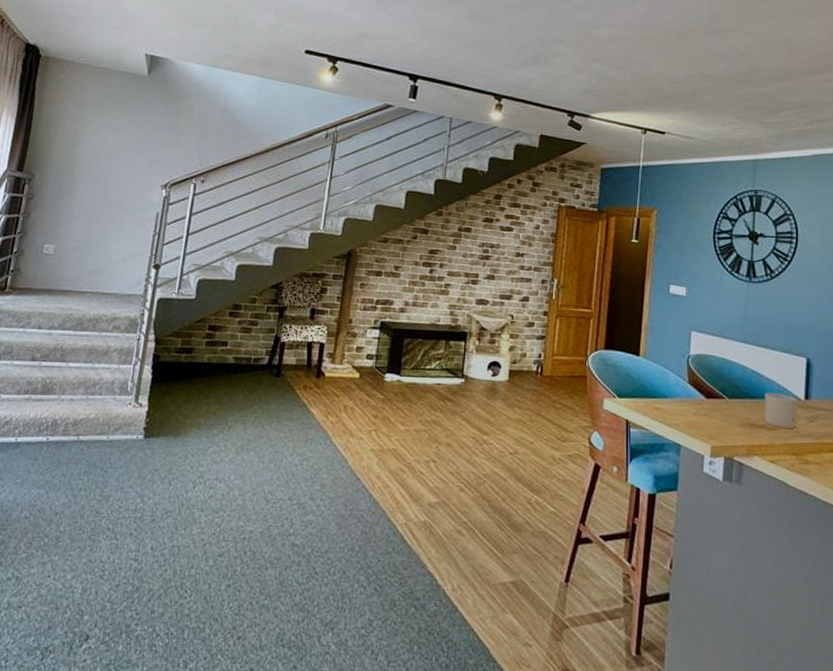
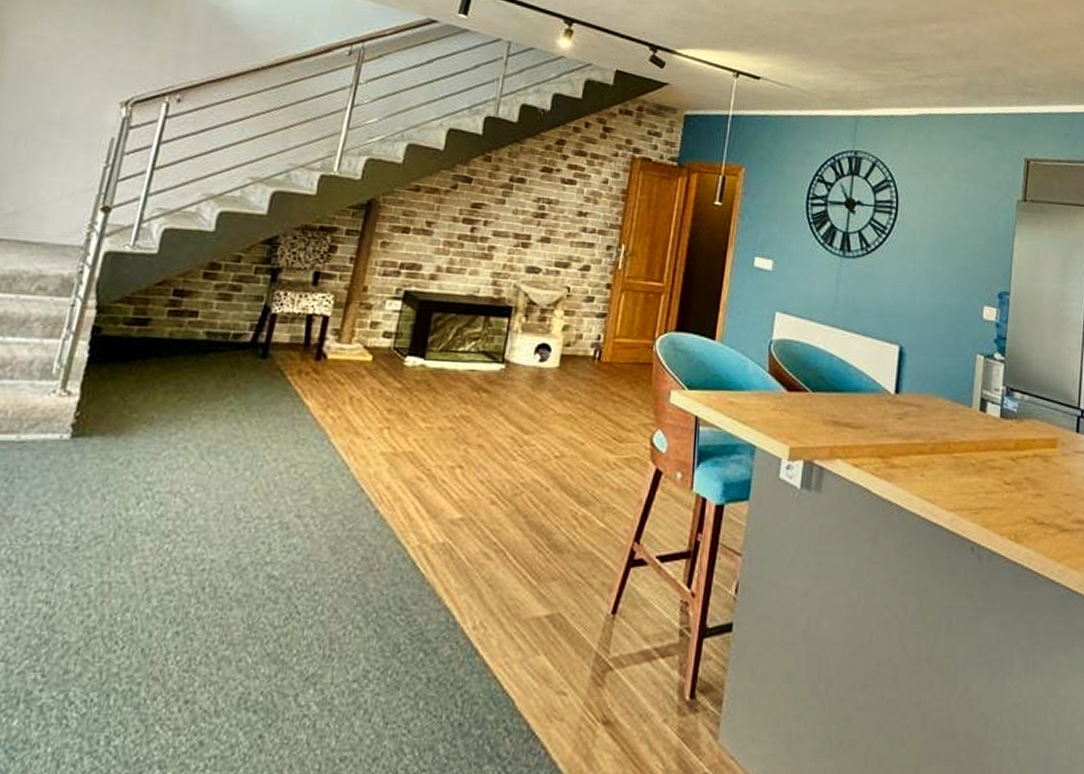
mug: present [763,392,798,430] -> none [850,384,887,429]

